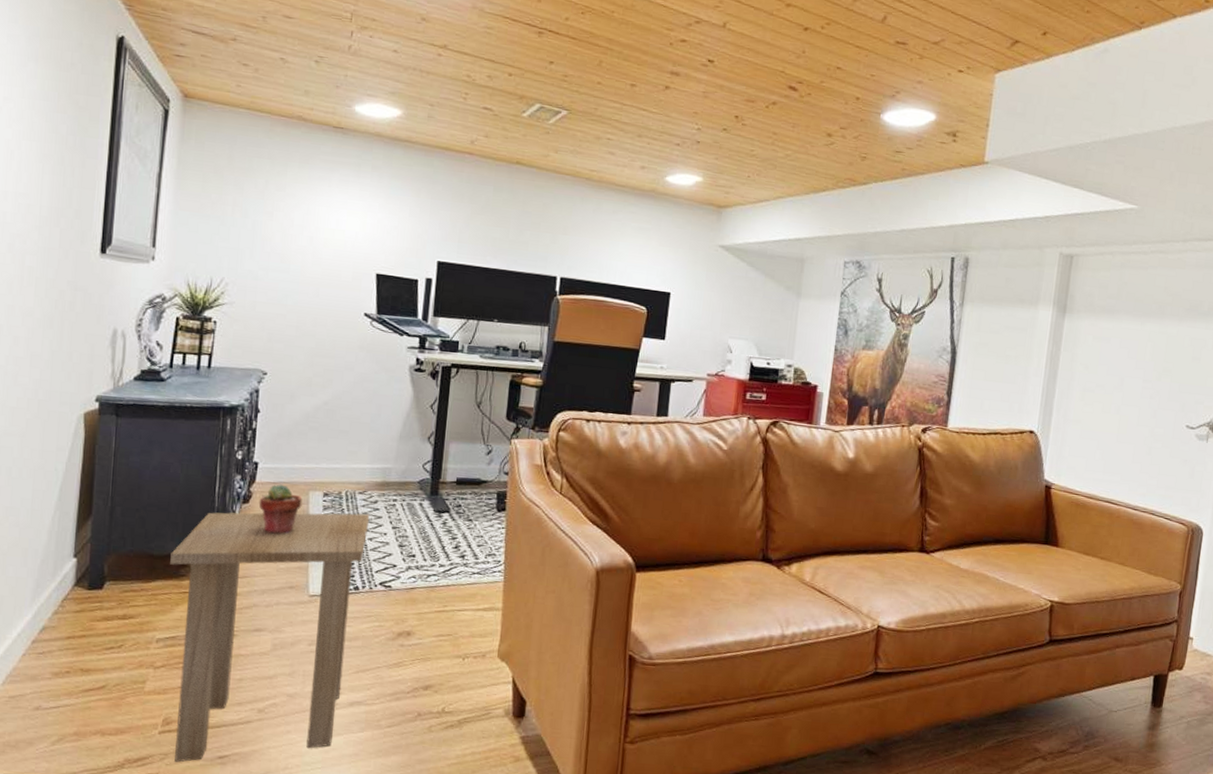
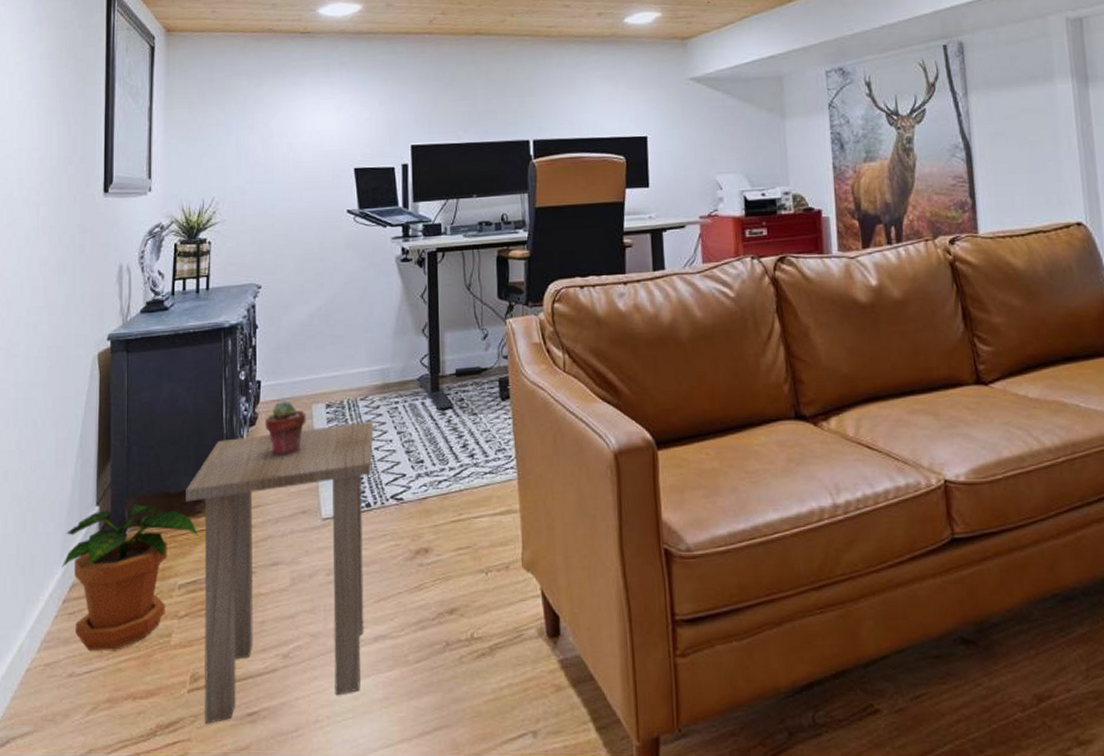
potted plant: none [32,561,181,690] -> present [62,502,198,651]

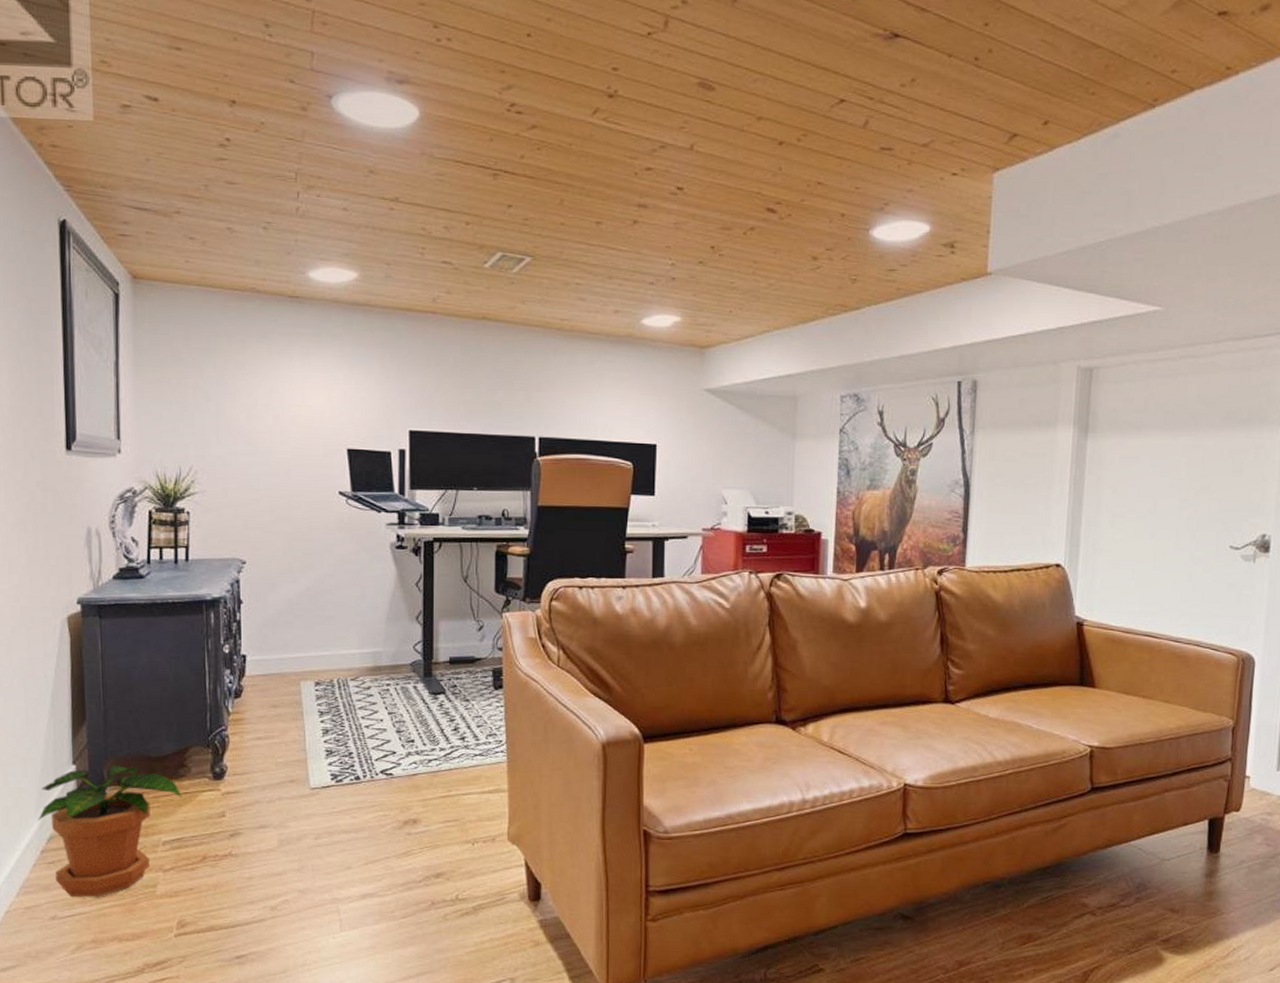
side table: present [186,421,374,724] -> none [168,700,364,964]
potted succulent: present [265,401,306,455] -> none [250,676,295,728]

